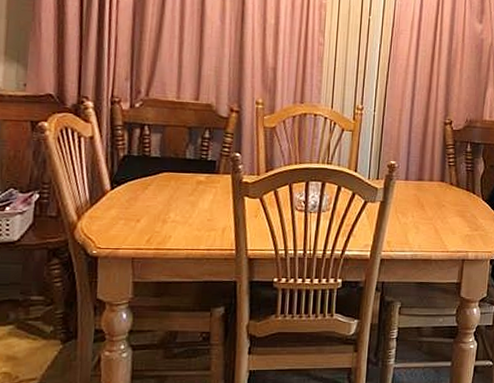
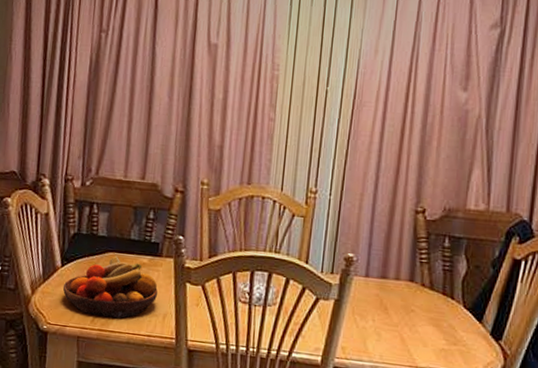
fruit bowl: none [113,175,216,236] -> present [62,255,158,318]

